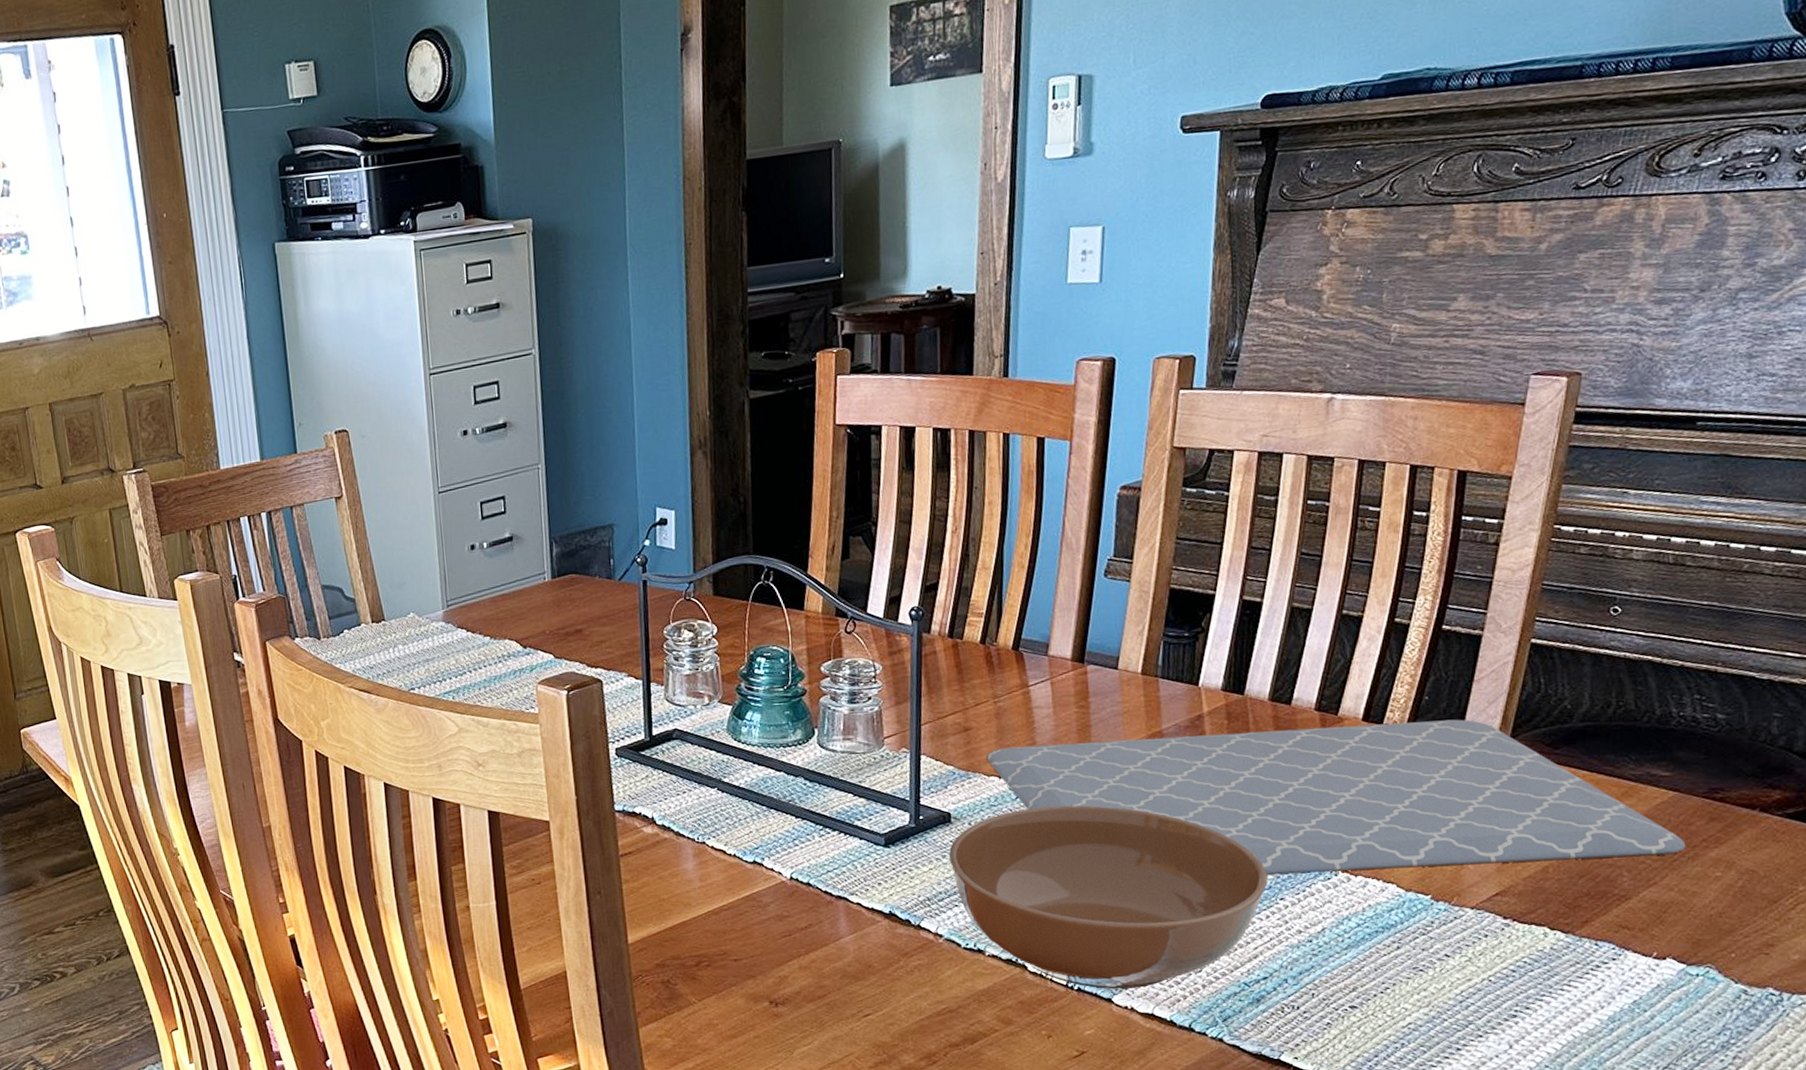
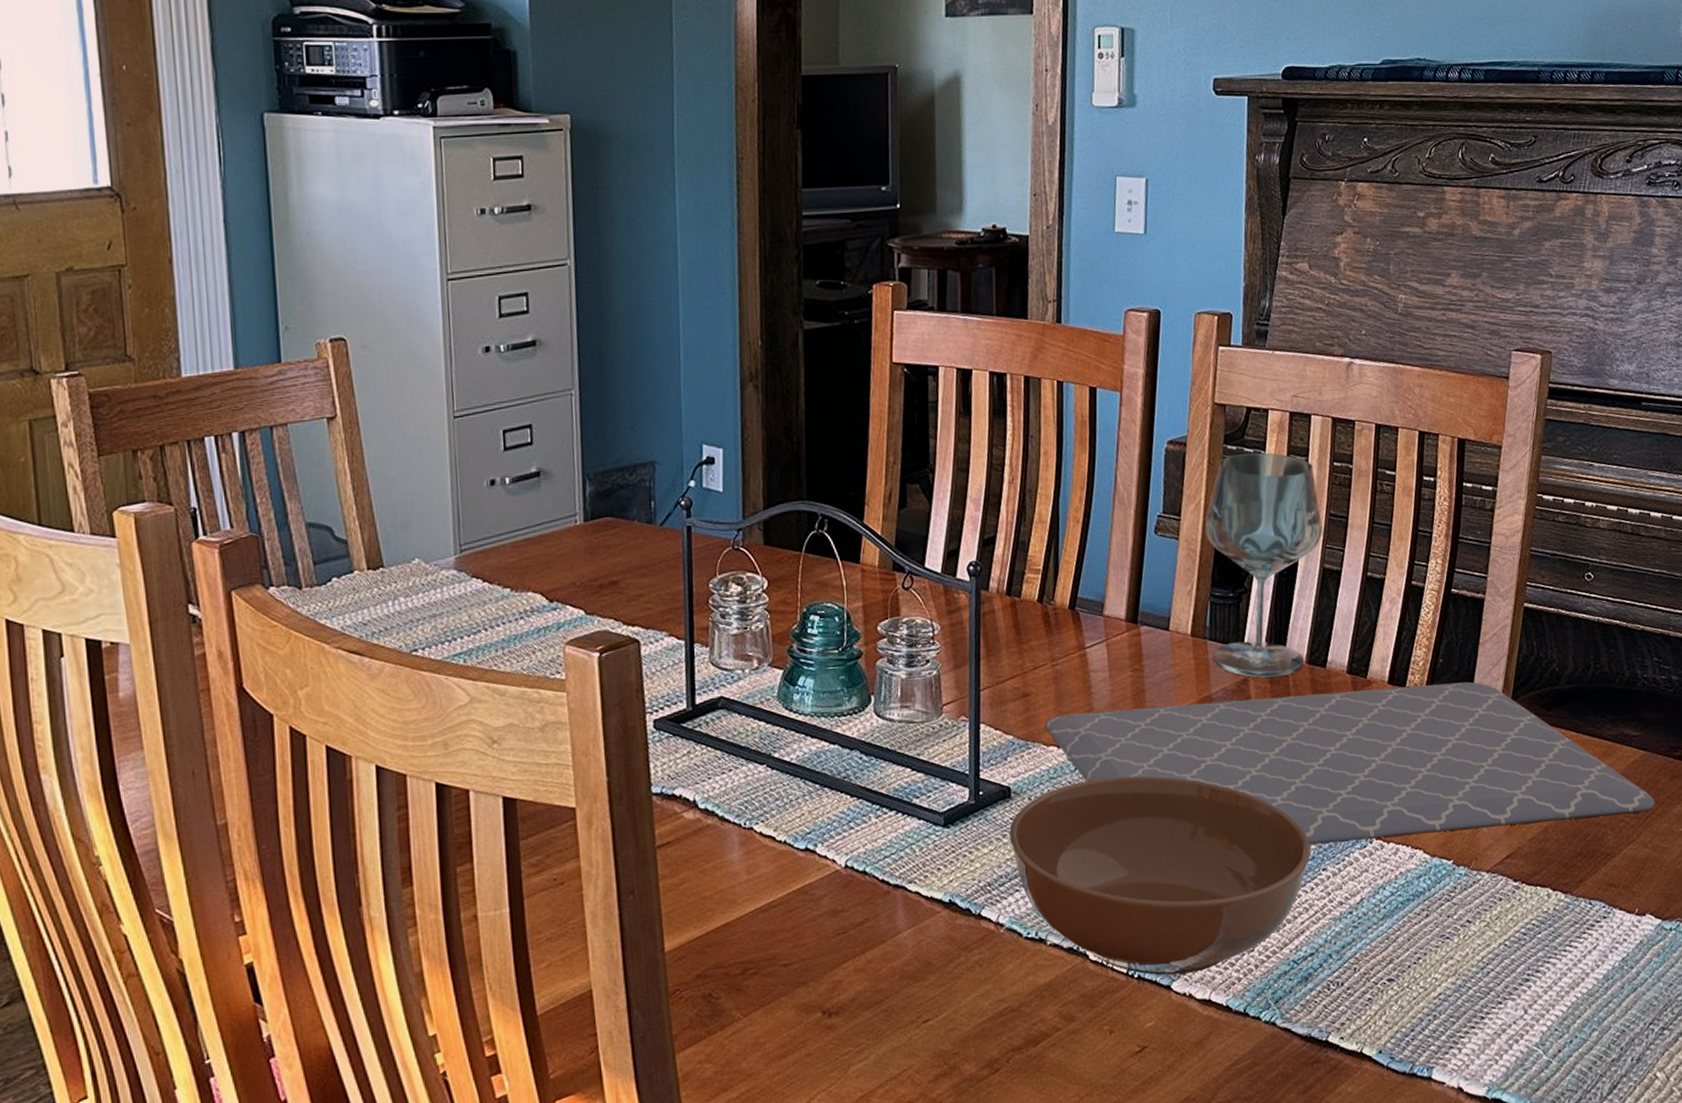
wine glass: none [1159,494,1293,715] -> present [1204,453,1323,678]

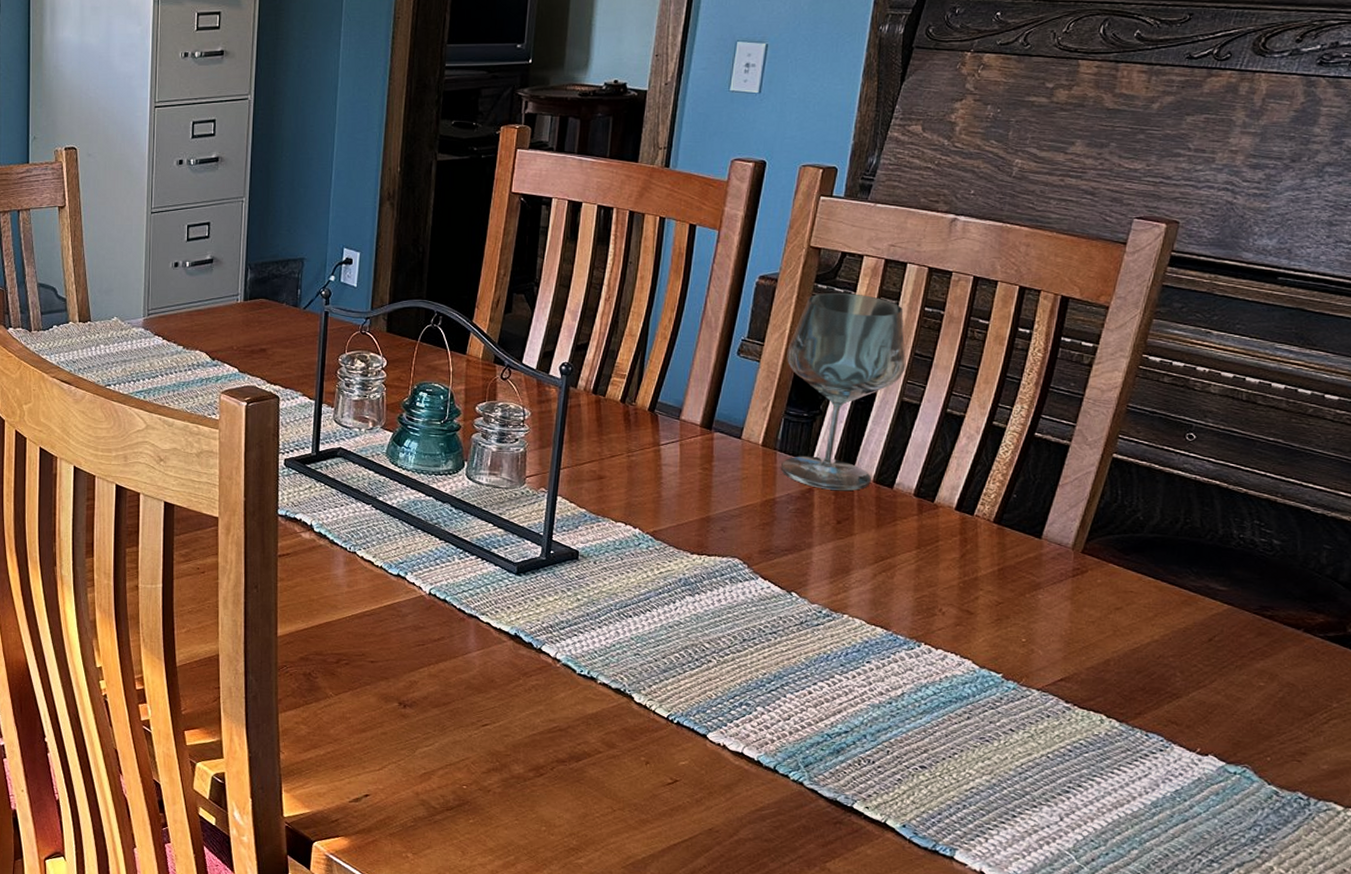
bowl: present [1009,775,1311,976] -> none [573,555,858,728]
placemat: present [1046,681,1655,844] -> none [616,497,1235,661]

